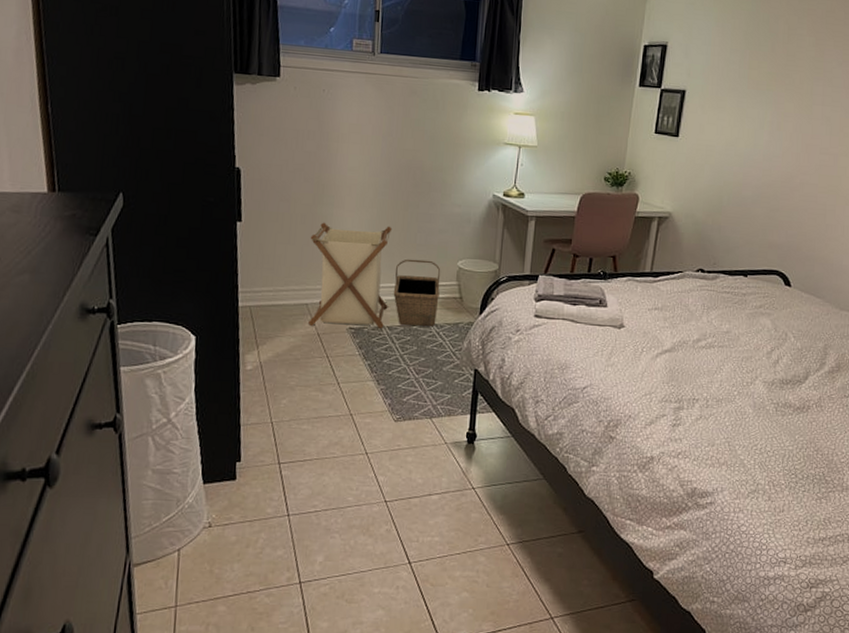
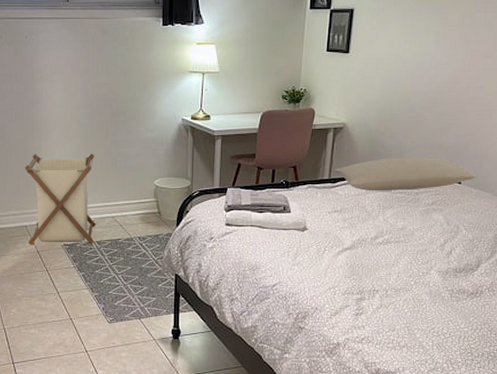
basket: present [393,259,441,327] -> none [100,181,140,240]
pillow: none [657,253,808,291] -> present [334,157,477,190]

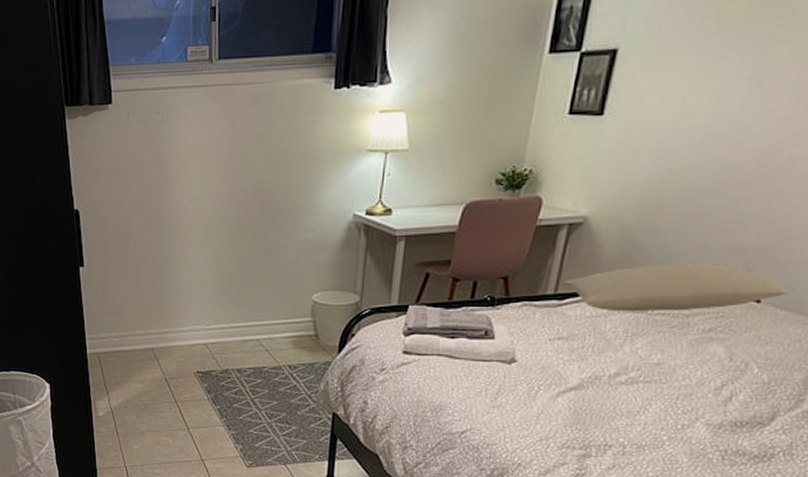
laundry basket: present [24,153,96,244] -> none [152,260,239,371]

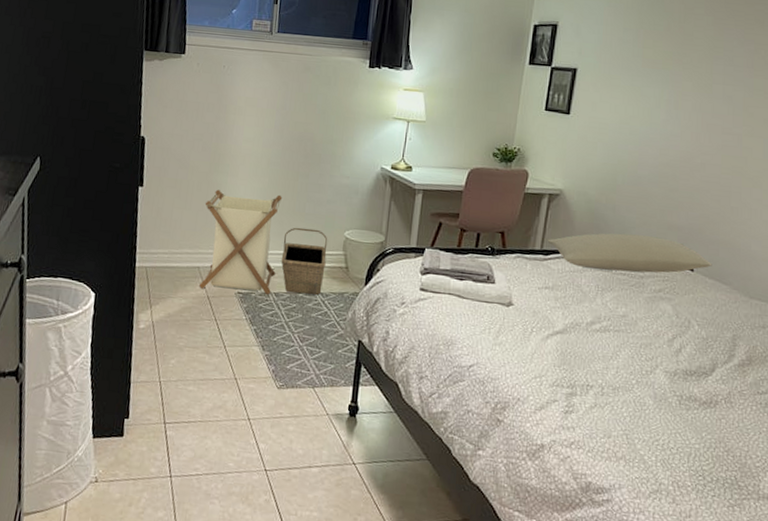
laundry basket: none [152,260,239,371] -> present [199,189,283,294]
basket: none [241,295,294,369] -> present [281,227,328,296]

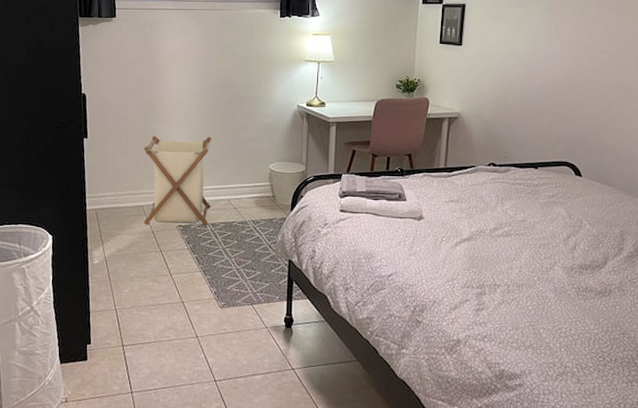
basket: present [281,227,328,296] -> none [215,164,255,223]
pillow: present [547,233,712,273] -> none [450,148,598,182]

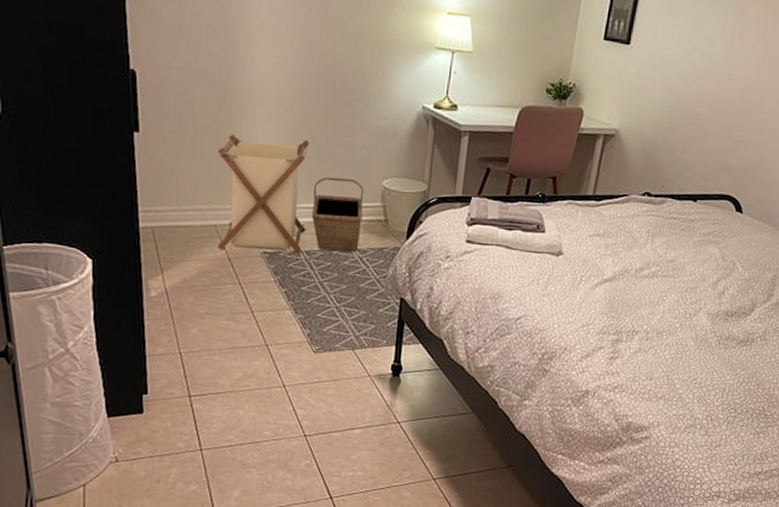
basket: none [215,164,255,223] -> present [311,176,364,252]

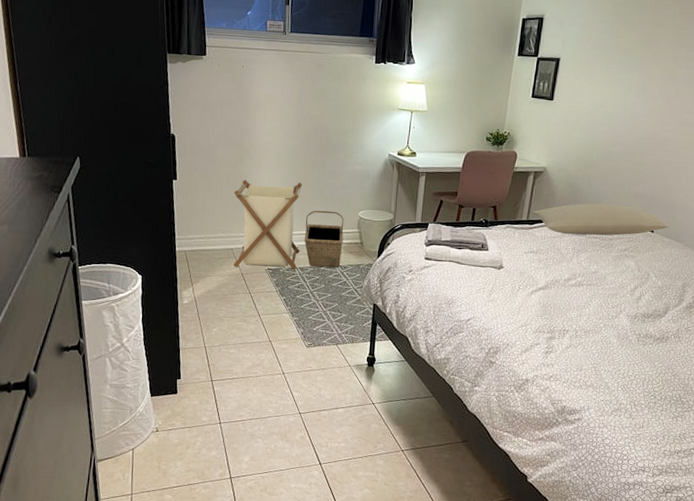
pillow: none [600,175,761,216] -> present [532,203,669,236]

